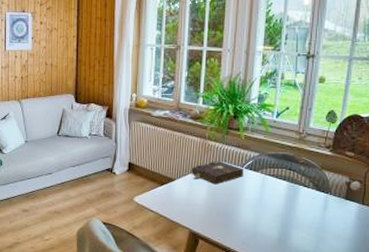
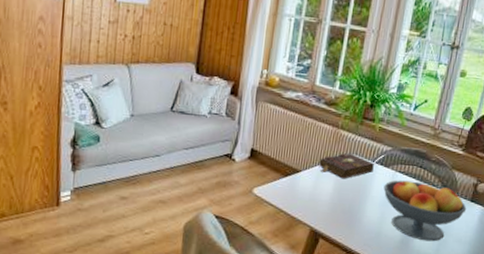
fruit bowl: none [255,183,342,239] -> present [383,180,467,242]

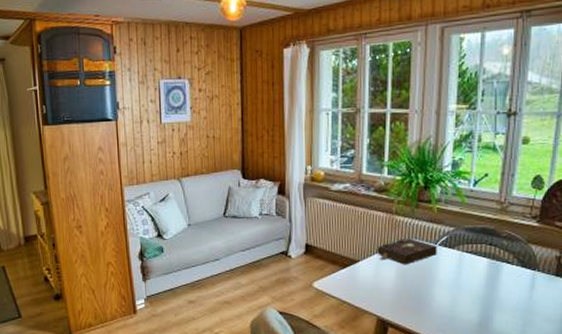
fruit bowl: present [383,180,467,242] -> none [451,260,552,322]

